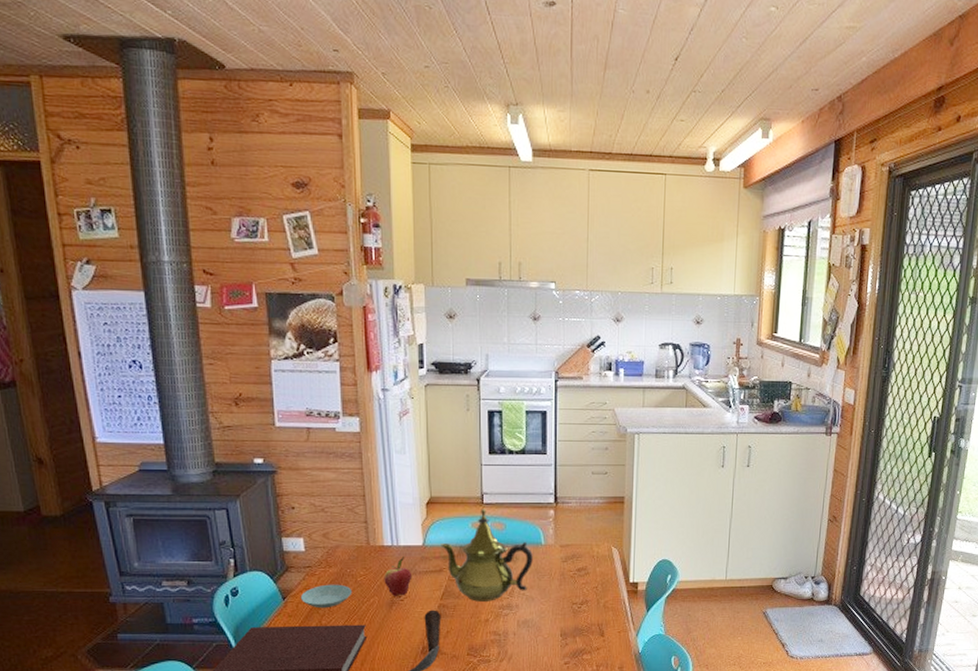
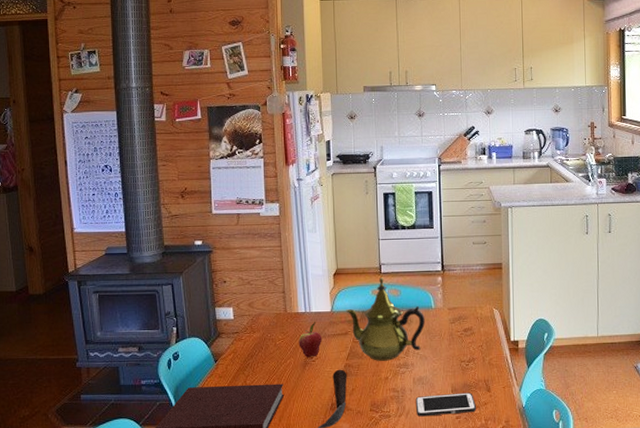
saucer: present [300,584,353,609] -> none [229,347,272,370]
cell phone: none [519,637,588,662] -> present [415,392,477,417]

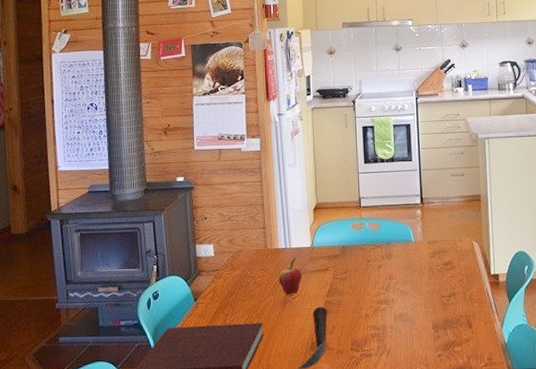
teapot: present [346,278,425,361] -> none [326,211,405,298]
cell phone: present [415,392,477,417] -> none [396,329,459,355]

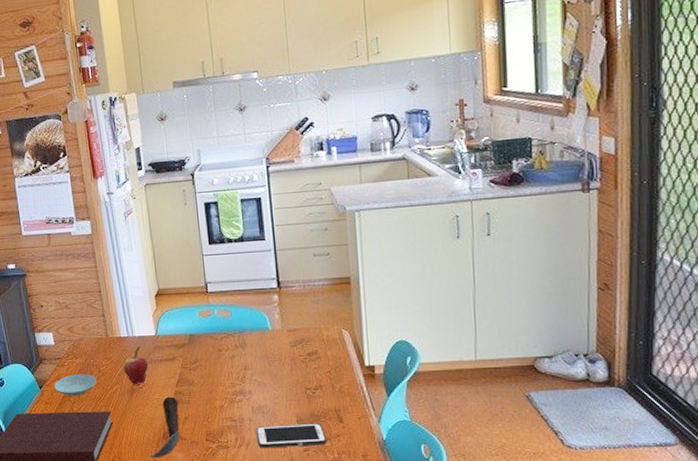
saucer: none [209,285,252,309] -> present [54,374,97,396]
cell phone: none [396,329,459,355] -> present [255,423,328,448]

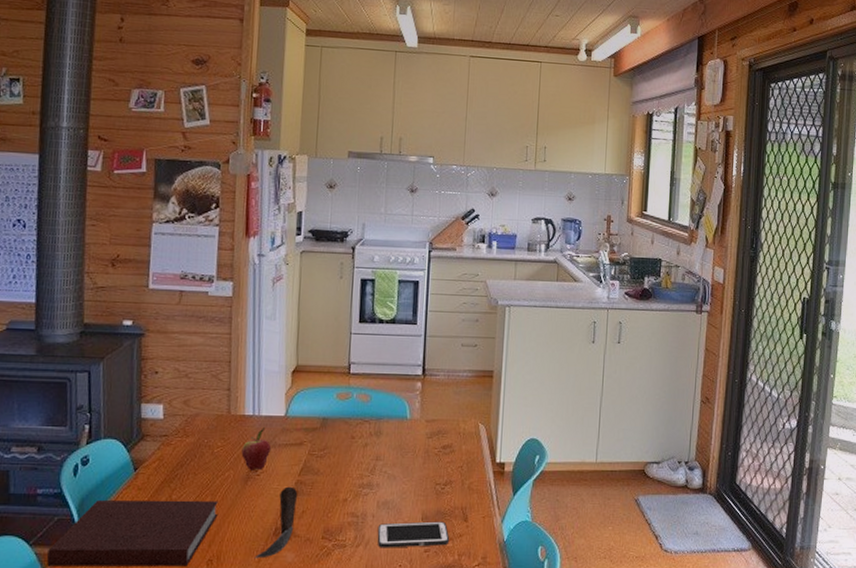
saucer: present [54,374,97,396] -> none [152,455,208,482]

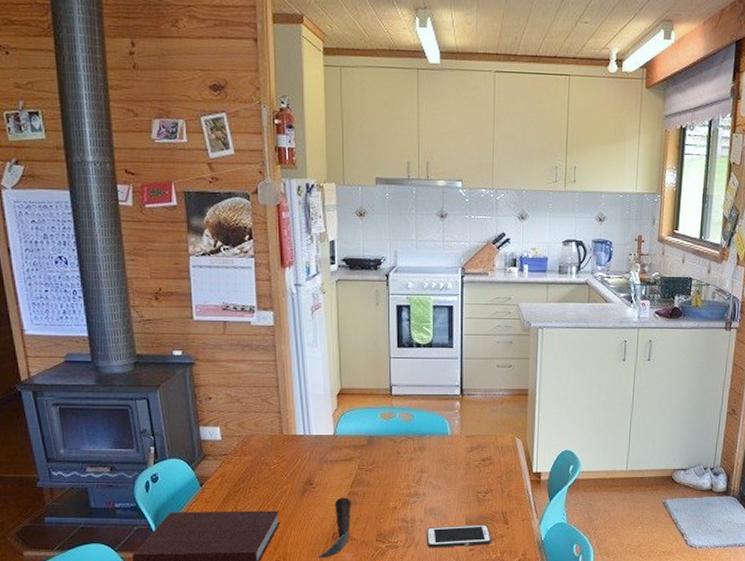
fruit: present [241,428,272,470] -> none [296,446,324,484]

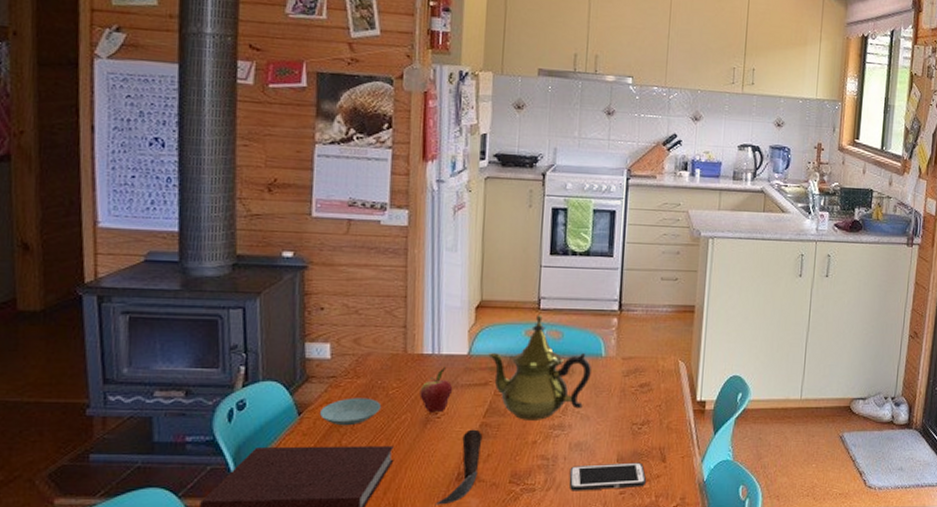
saucer: none [217,472,267,495] -> present [319,397,382,426]
fruit: none [296,446,324,484] -> present [419,367,453,413]
teapot: none [351,400,439,490] -> present [488,315,591,420]

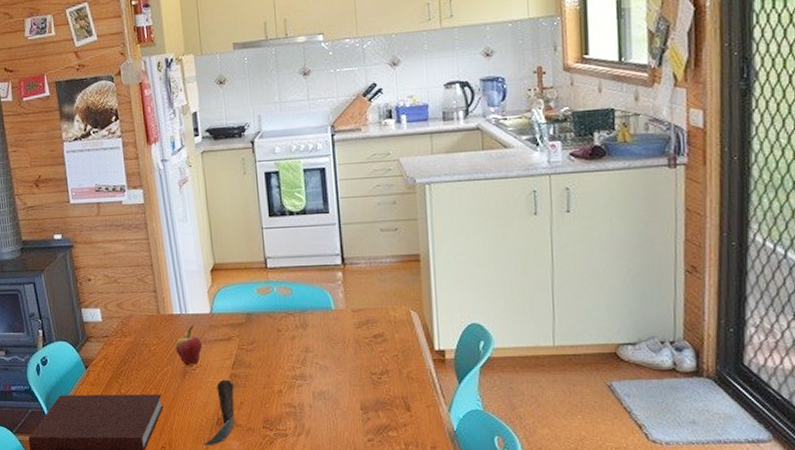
saucer: present [319,397,382,426] -> none [100,353,147,378]
teapot: present [488,315,591,420] -> none [228,274,324,371]
cell phone: present [569,462,647,491] -> none [316,411,394,437]

